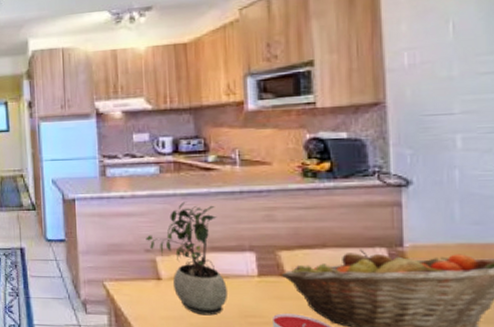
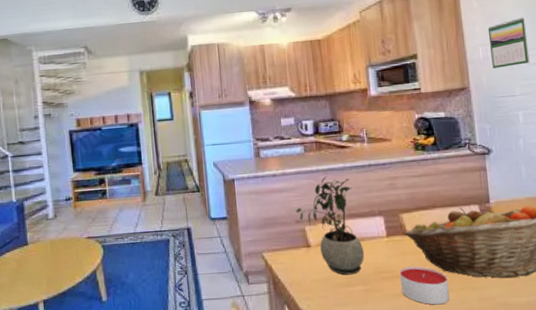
calendar: none [418,11,479,79] -> present [487,17,530,68]

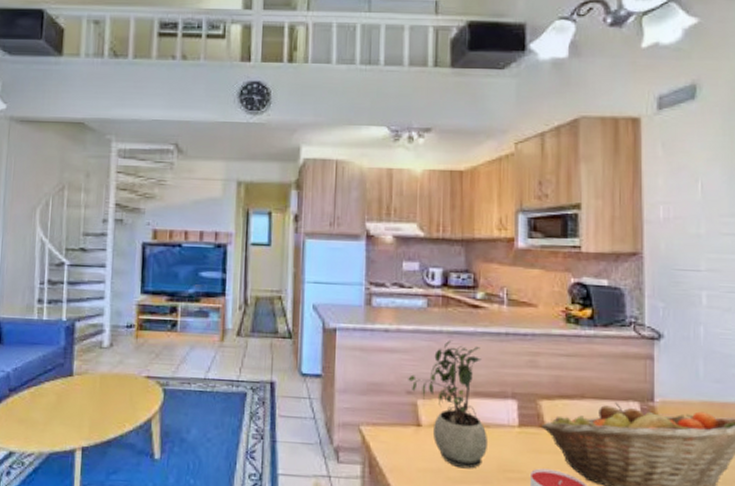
calendar: present [487,17,530,68] -> none [673,174,722,234]

